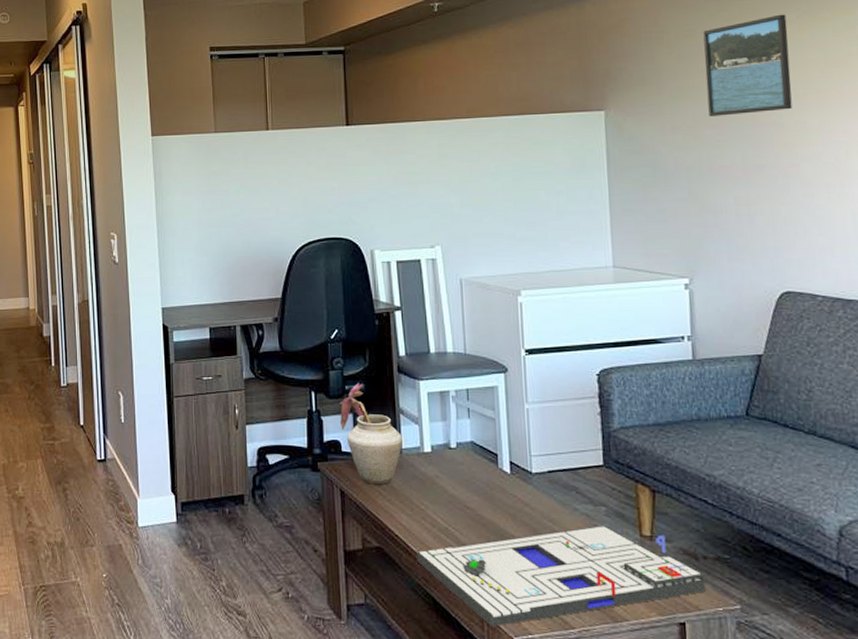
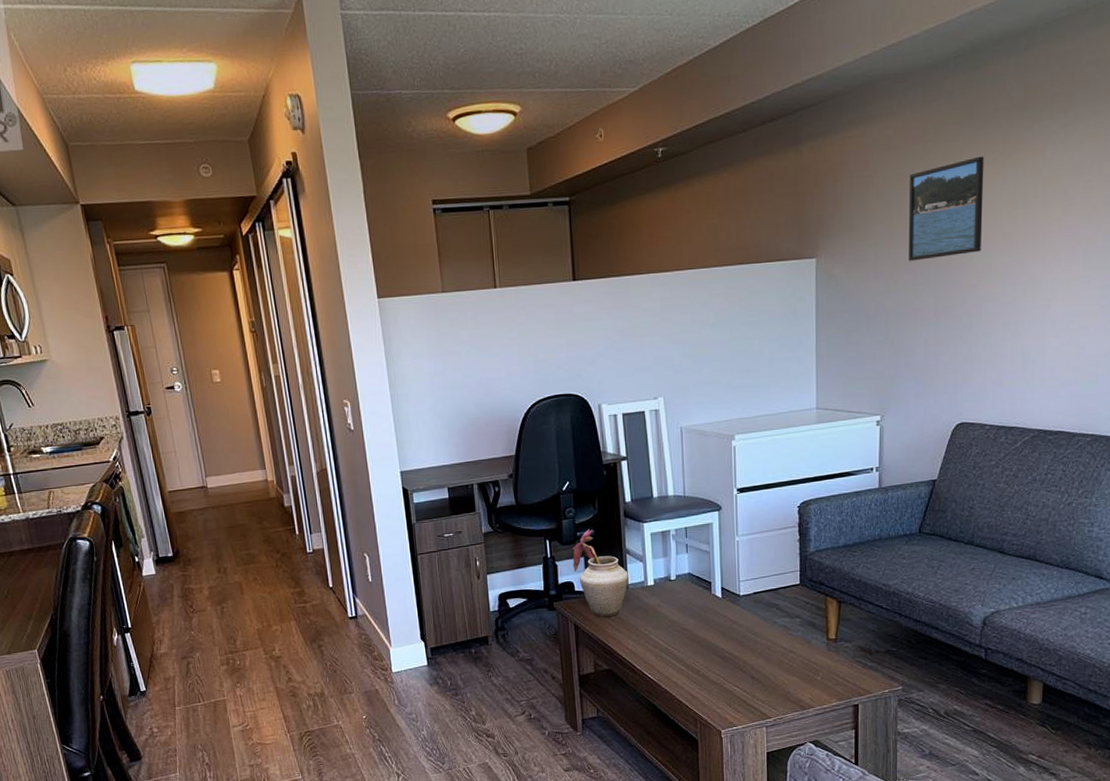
board game: present [417,524,706,627] -> none [641,633,876,724]

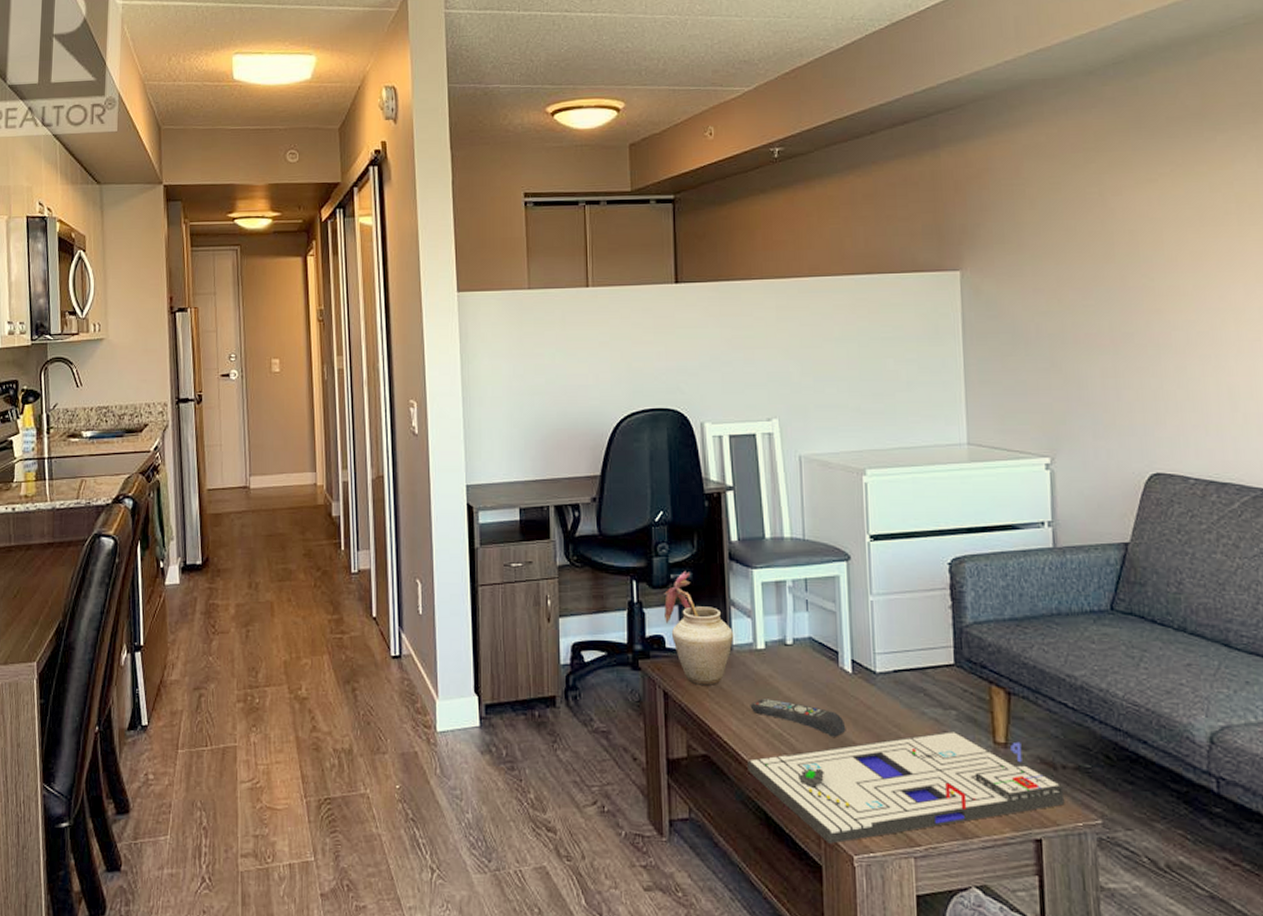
board game: none [641,633,876,724] -> present [747,730,1065,844]
remote control: none [643,622,717,647] -> present [750,699,846,737]
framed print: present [908,156,984,261] -> none [1069,167,1165,279]

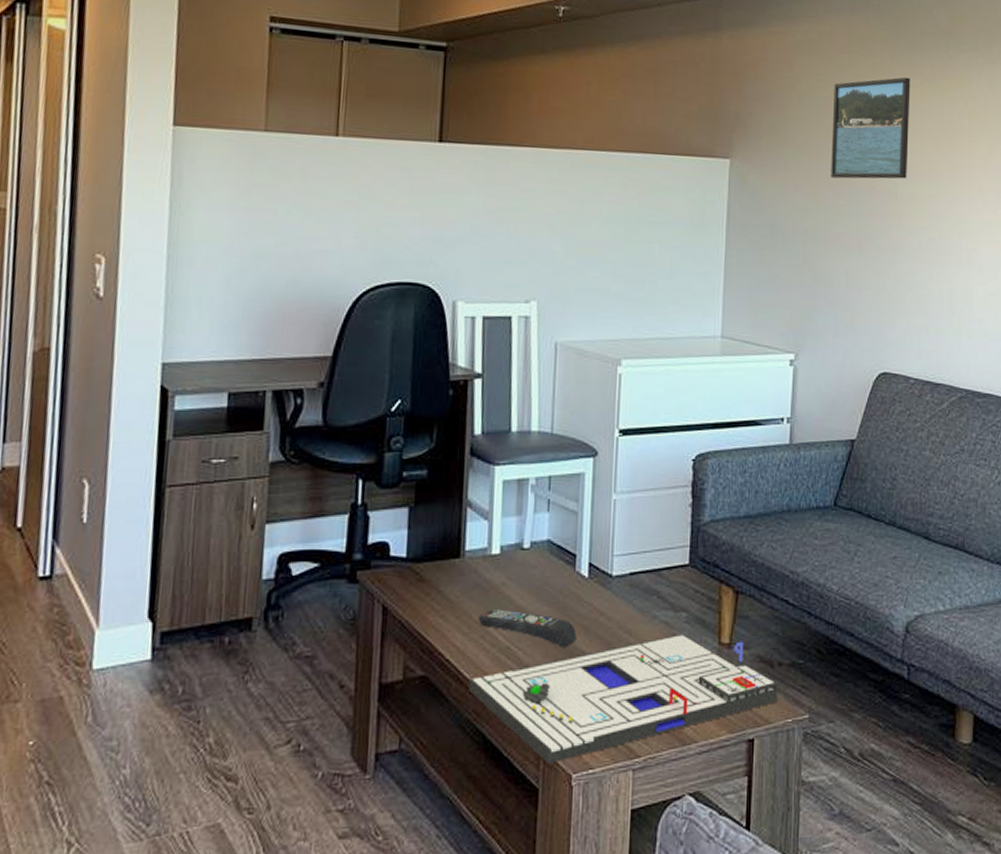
vase: present [664,570,733,686] -> none [392,467,467,597]
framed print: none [1069,167,1165,279] -> present [831,77,911,179]

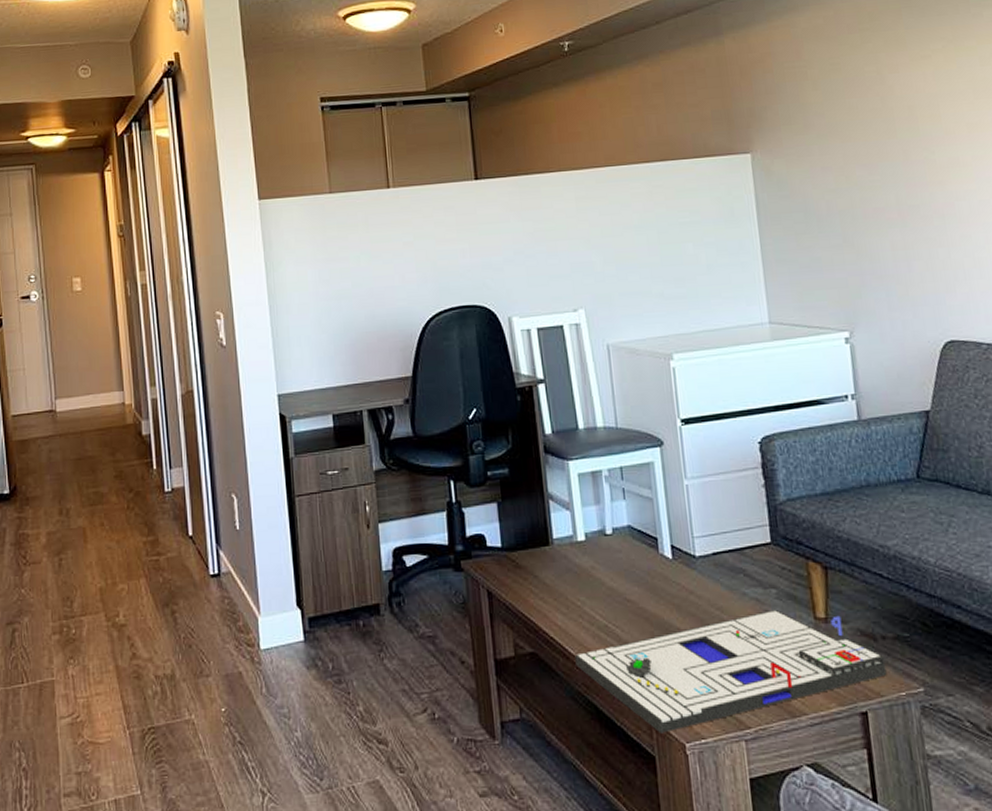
remote control: present [478,609,577,647] -> none [574,590,670,625]
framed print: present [831,77,911,179] -> none [848,44,944,156]

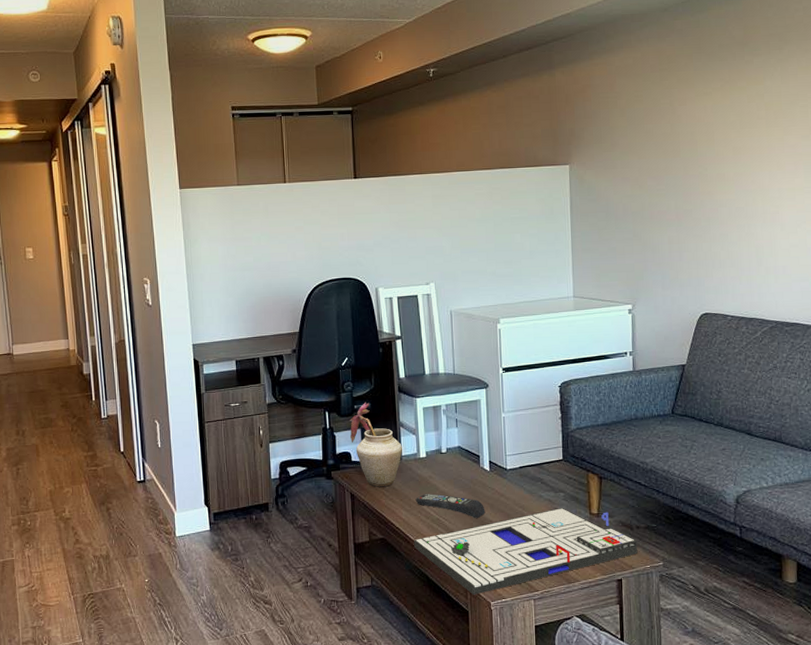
vase: none [482,466,554,582] -> present [350,402,402,487]
remote control: none [574,590,670,625] -> present [415,494,486,518]

